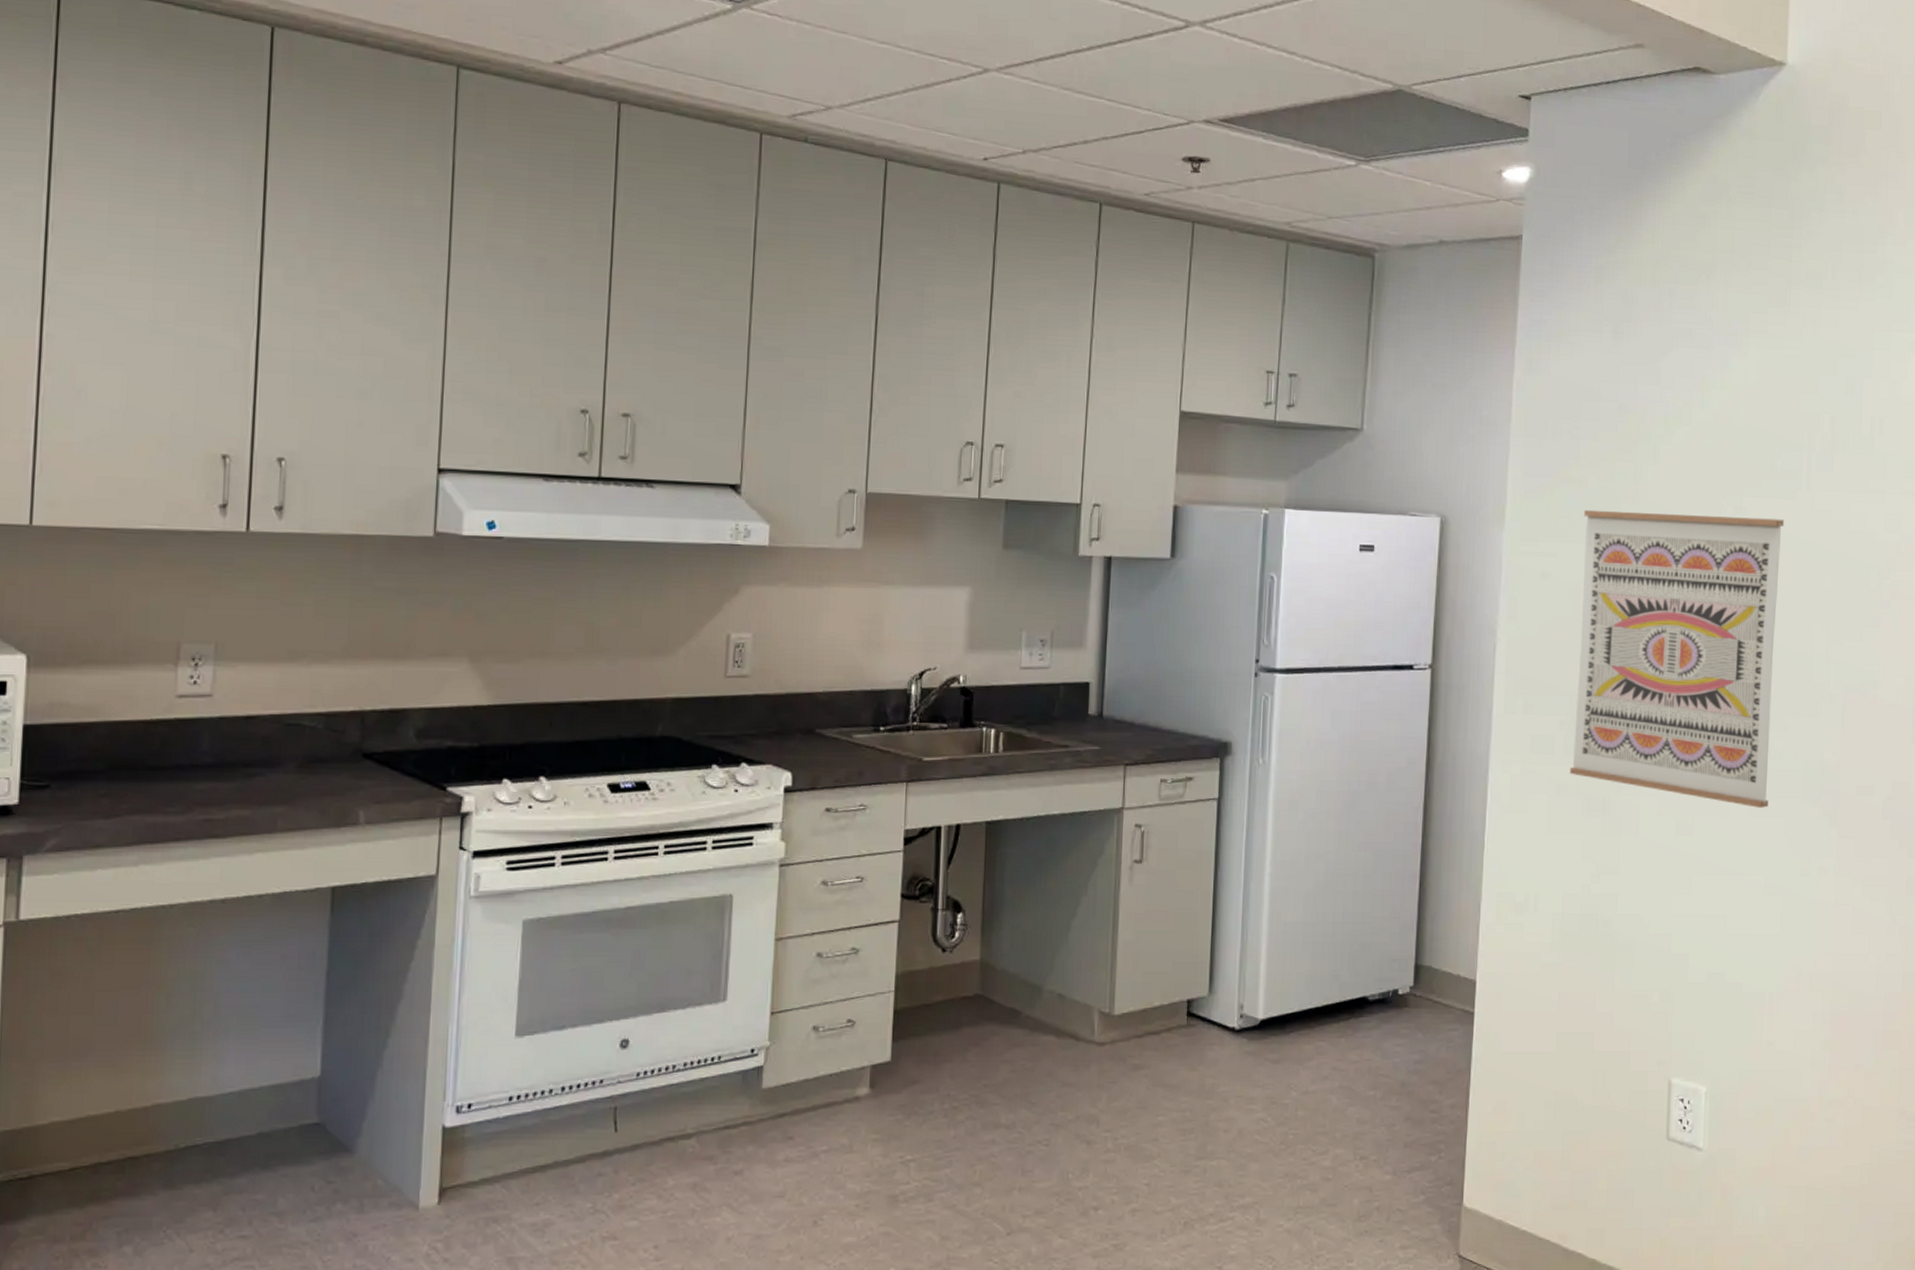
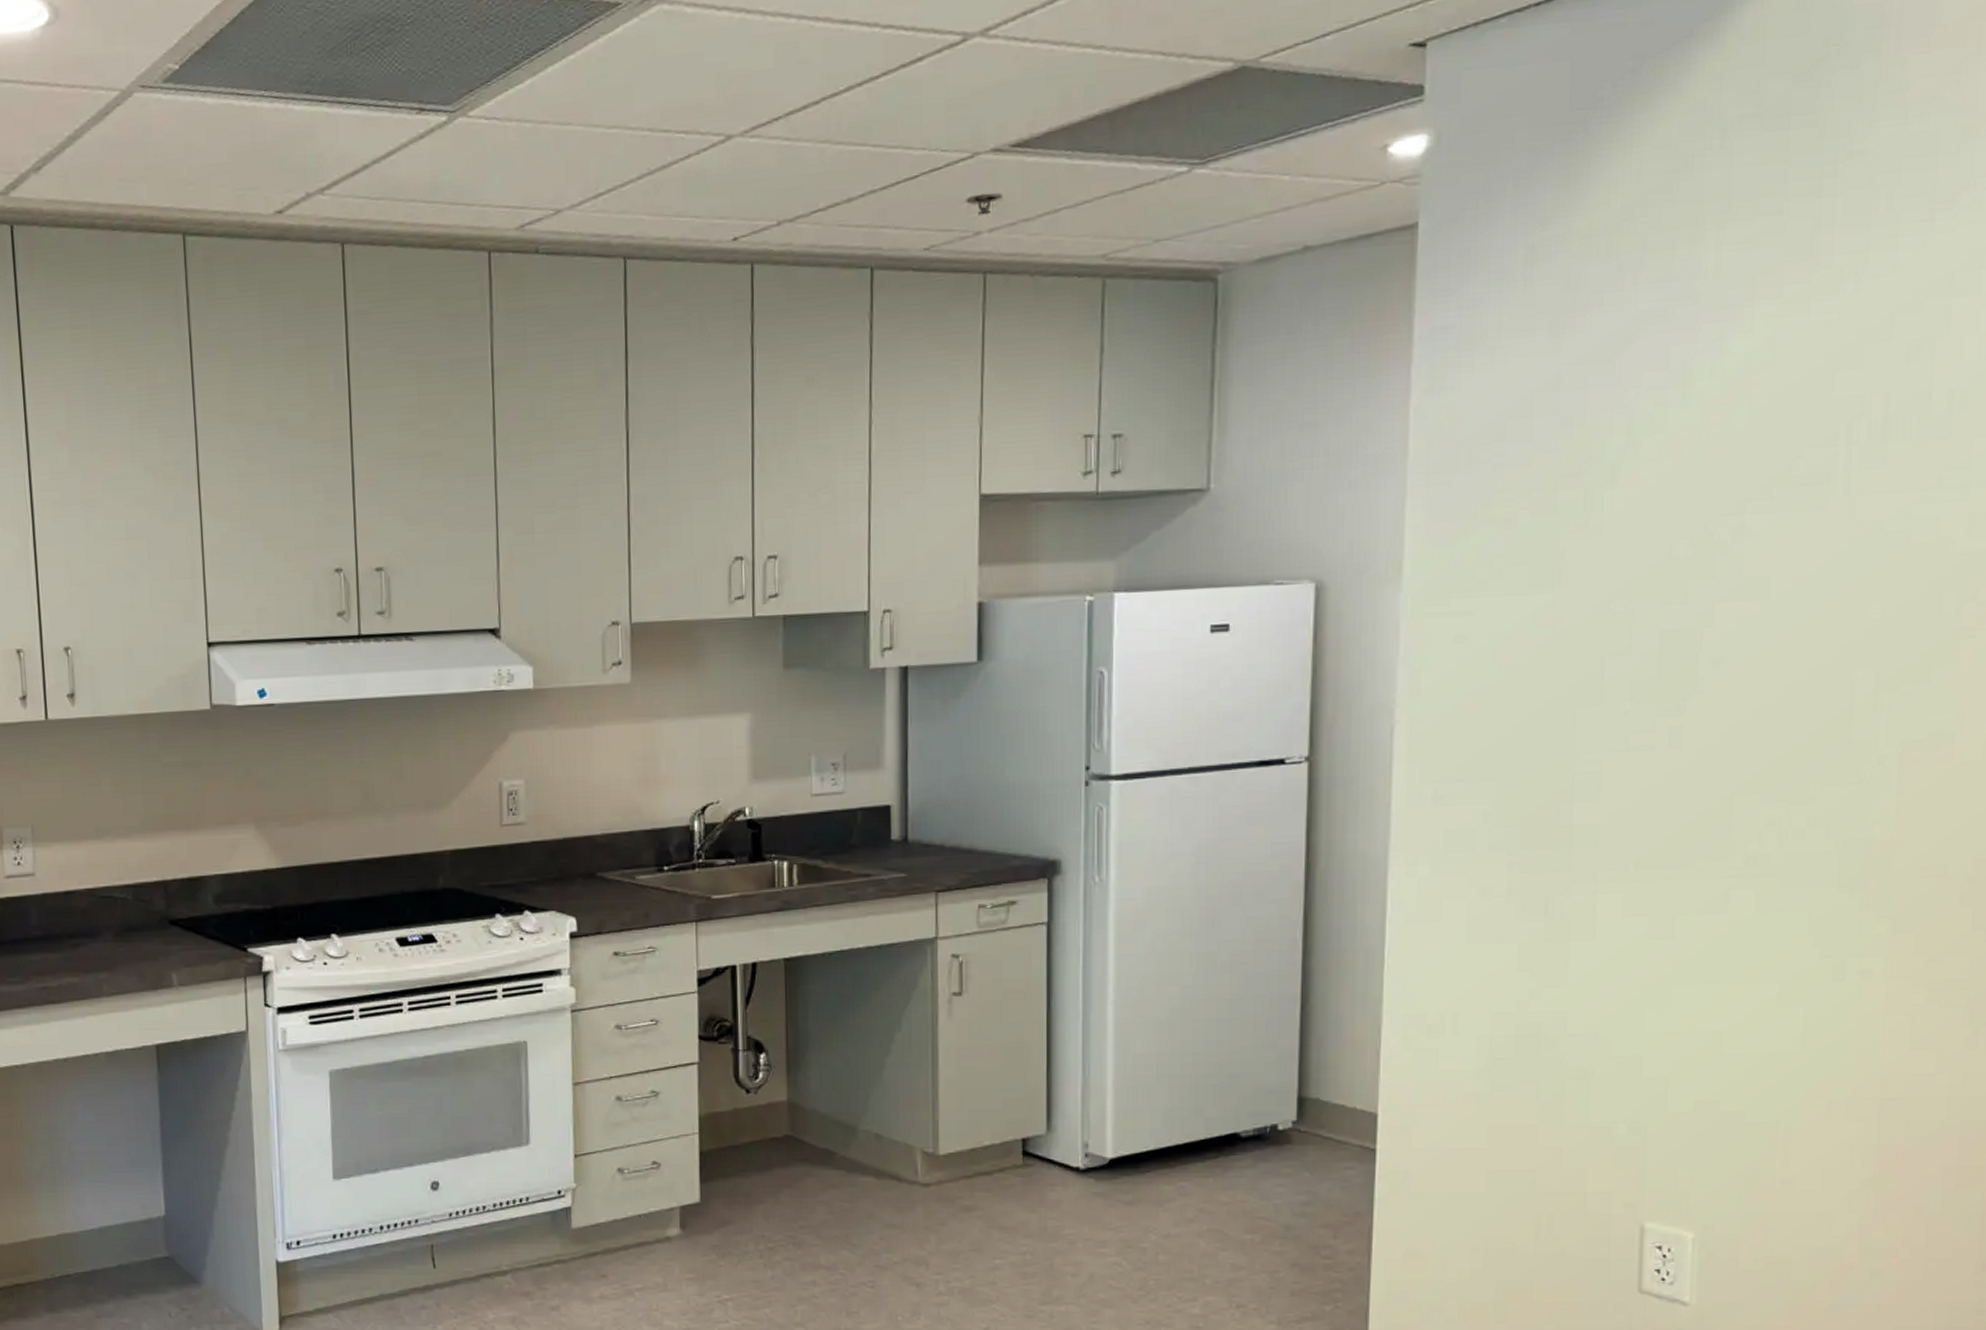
wall art: present [1569,509,1785,808] -> none [1497,538,1809,901]

